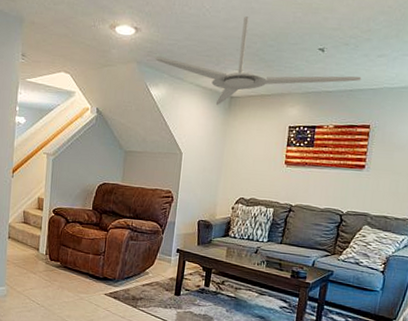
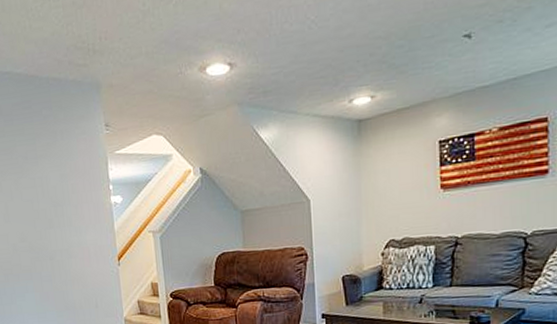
ceiling fan: present [155,16,362,105] -> none [259,17,527,134]

